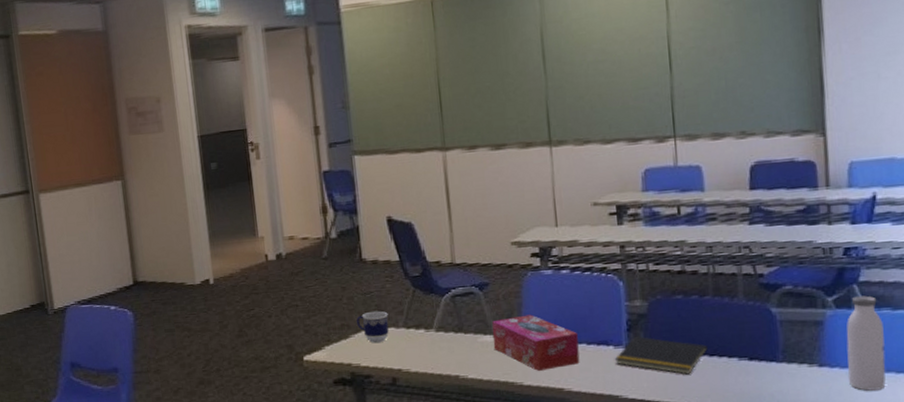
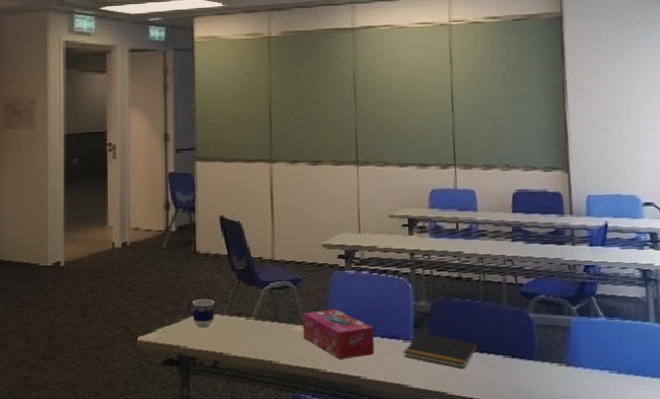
water bottle: present [846,295,886,391] -> none [587,306,618,389]

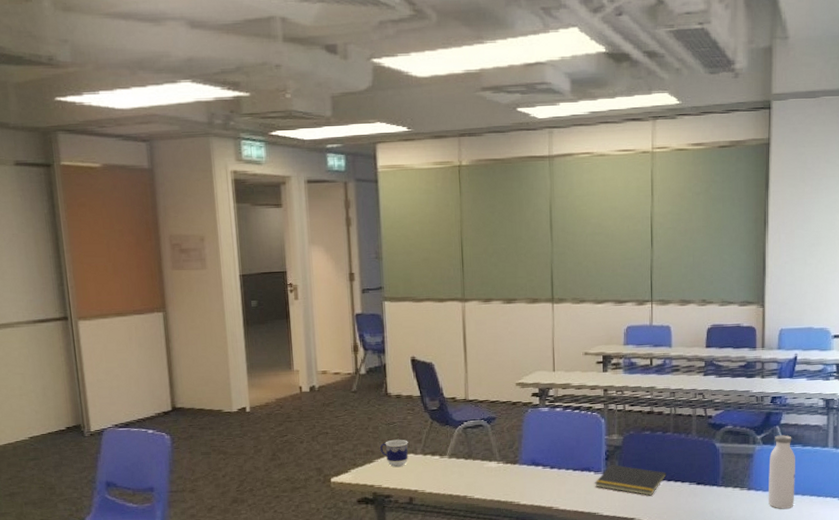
tissue box: present [302,309,375,360] -> none [496,445,567,492]
water bottle: none [587,306,618,389] -> present [768,435,795,509]

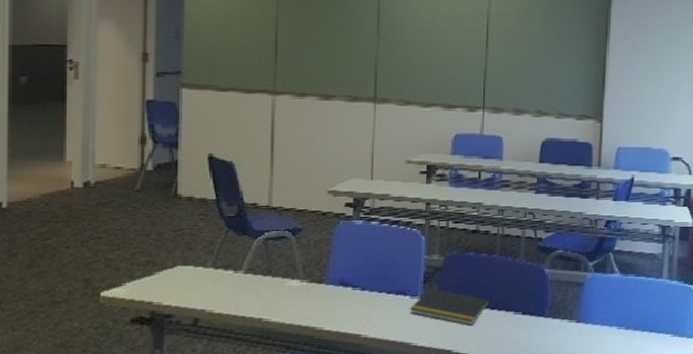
cup: present [380,439,408,467] -> none [164,249,198,281]
water bottle: present [768,435,795,509] -> none [597,263,628,345]

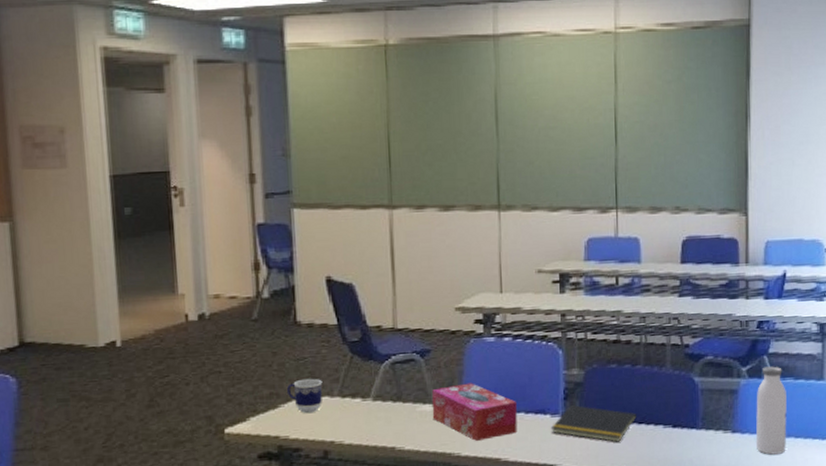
cup: none [164,249,198,281] -> present [287,378,323,413]
tissue box: none [299,262,379,317] -> present [432,383,518,441]
water bottle: none [597,263,628,345] -> present [755,366,787,455]

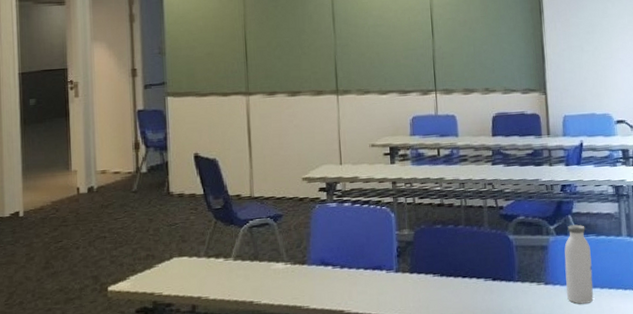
cup: present [287,378,323,413] -> none [161,241,191,272]
tissue box: present [432,383,518,441] -> none [284,243,358,295]
notepad: present [550,405,637,442] -> none [386,262,461,295]

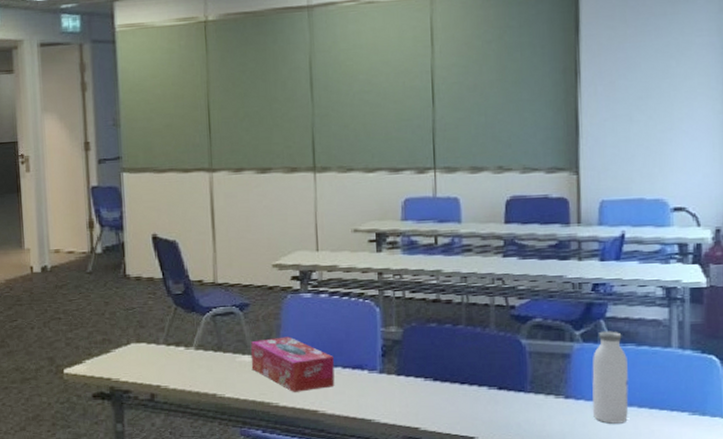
tissue box: none [284,243,358,295] -> present [250,336,335,392]

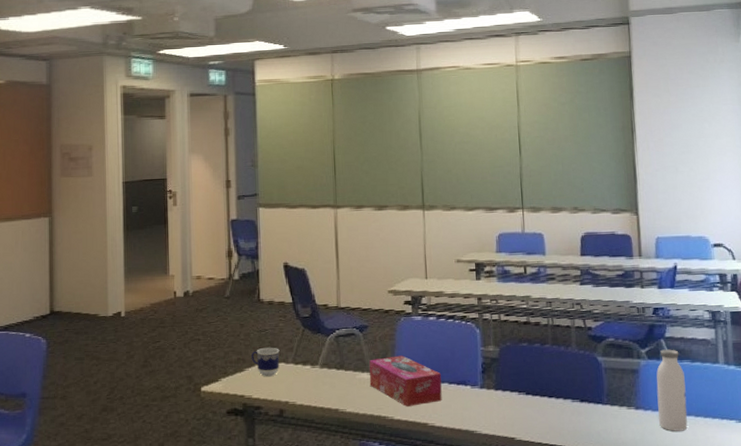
cup: none [118,326,149,358] -> present [252,347,280,376]

